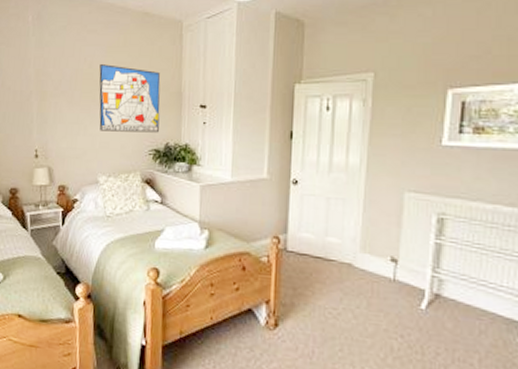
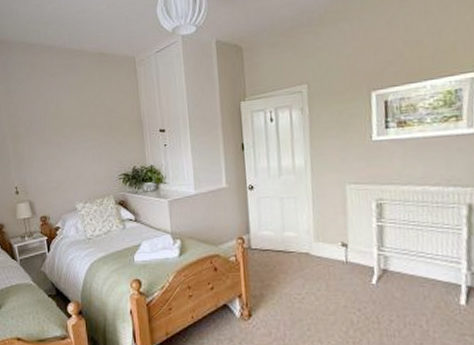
wall art: present [99,64,161,133] -> none [65,103,125,163]

